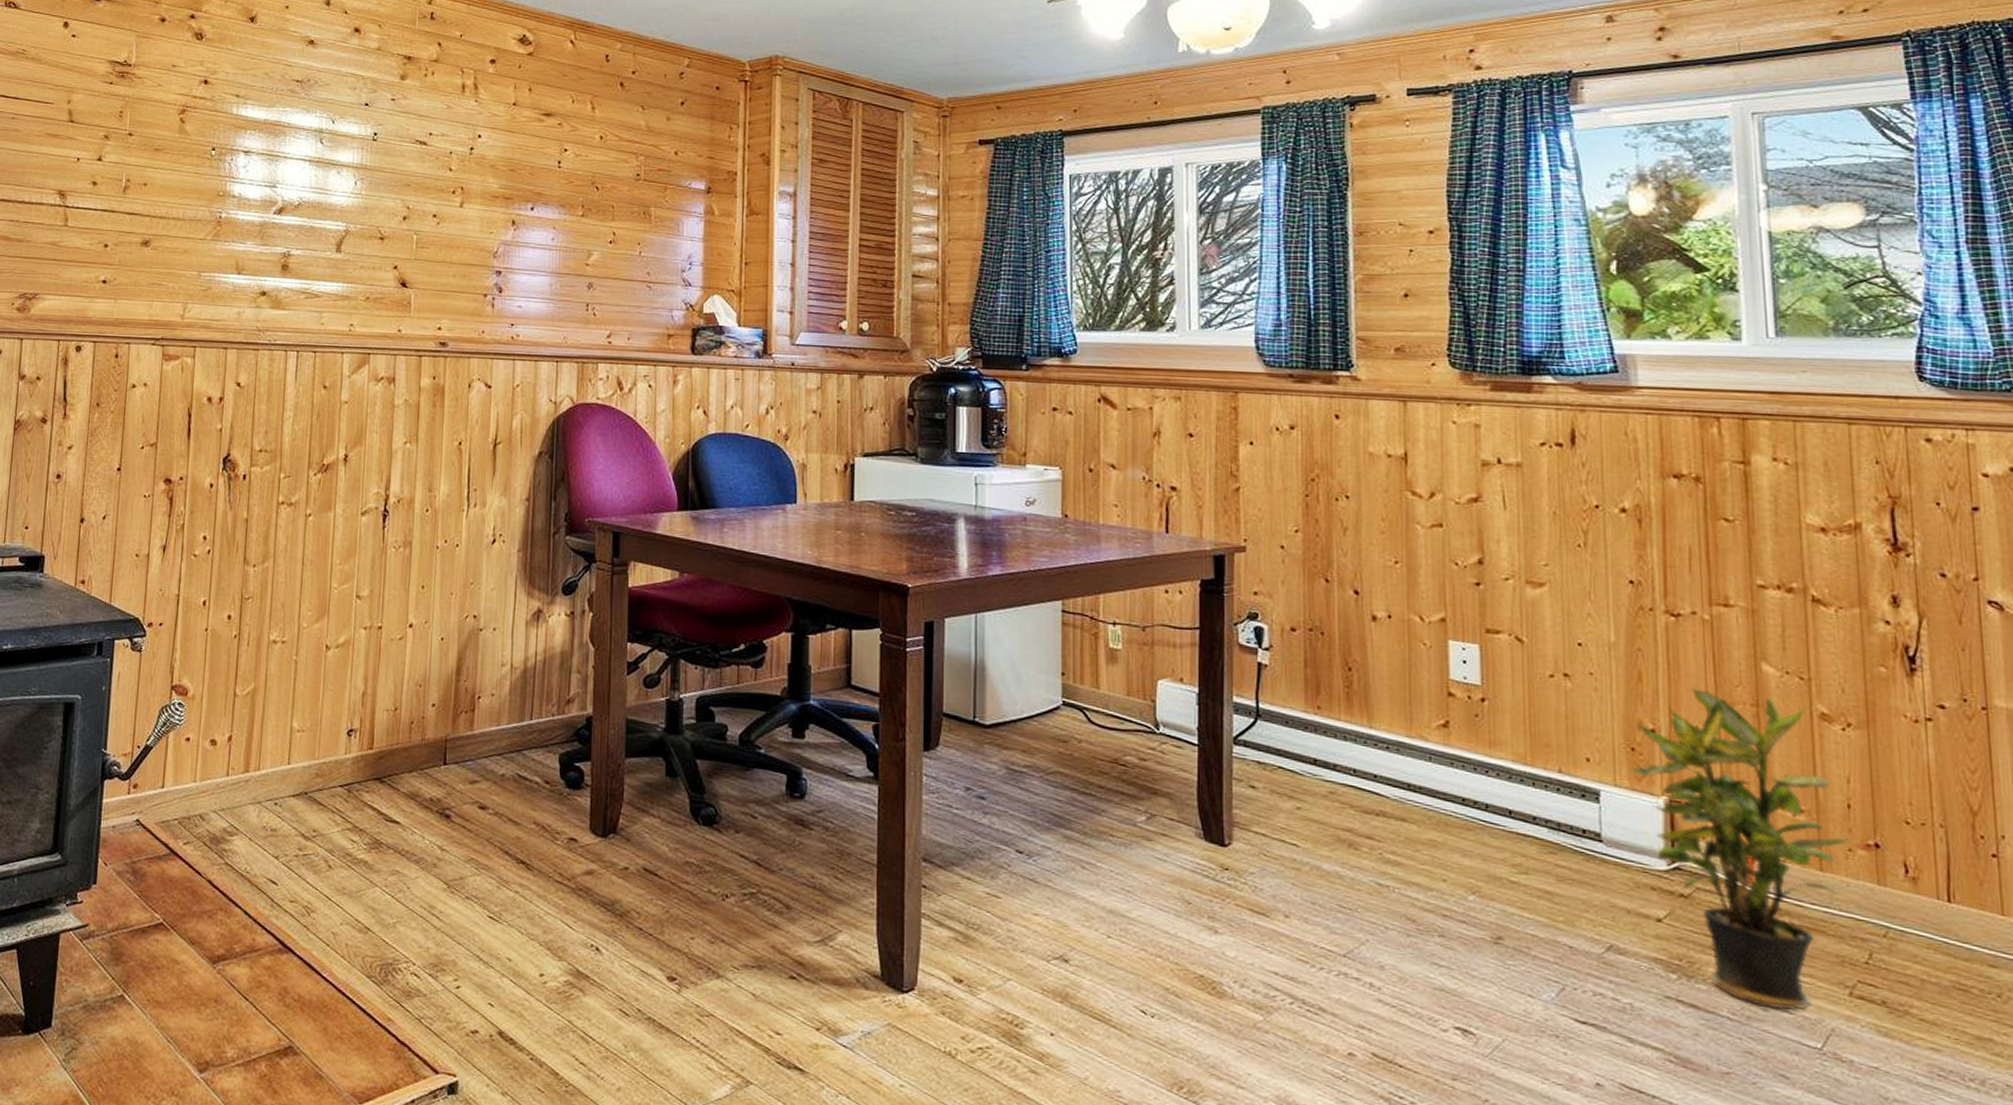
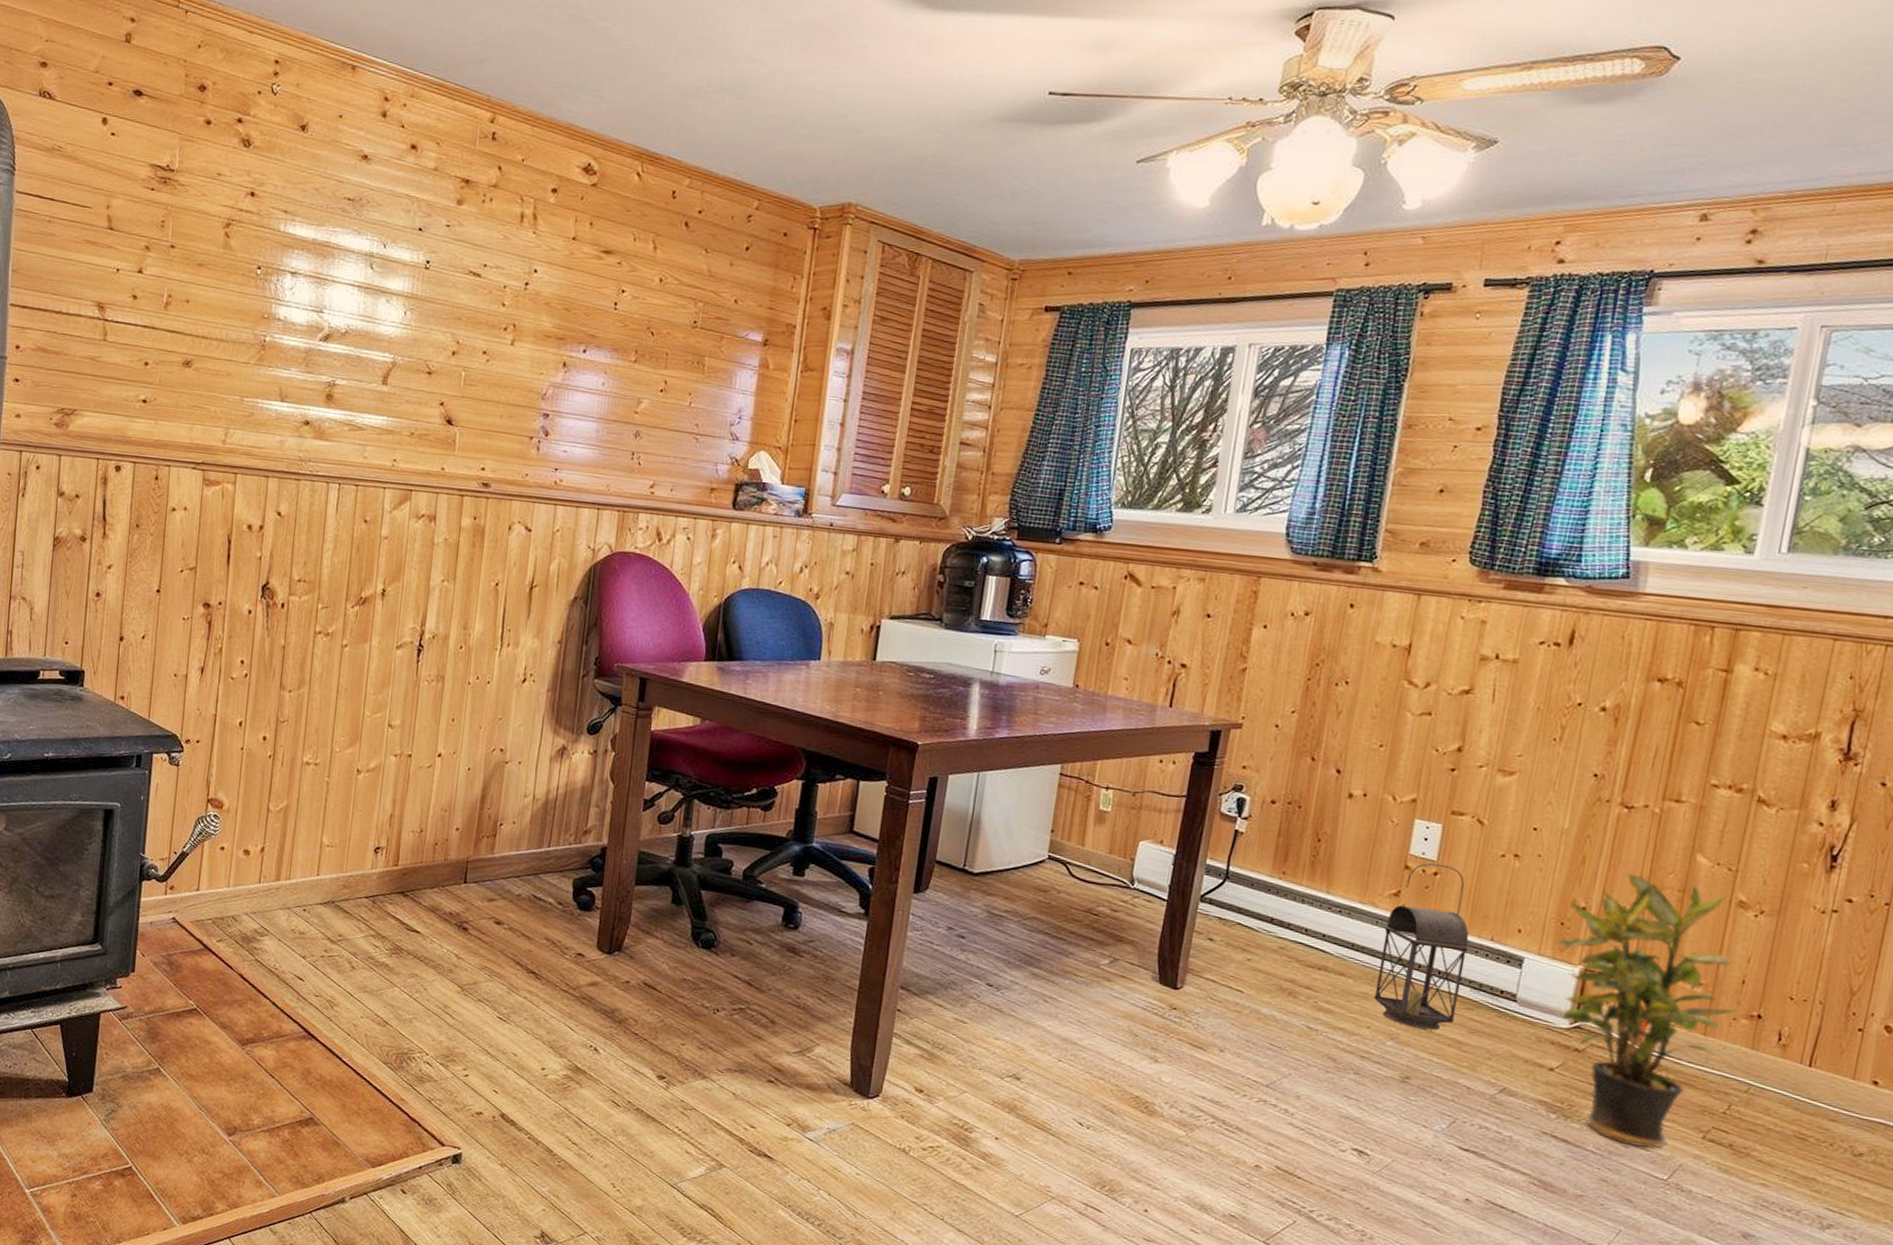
lantern: none [1435,688,1541,881] -> present [1374,863,1473,1031]

